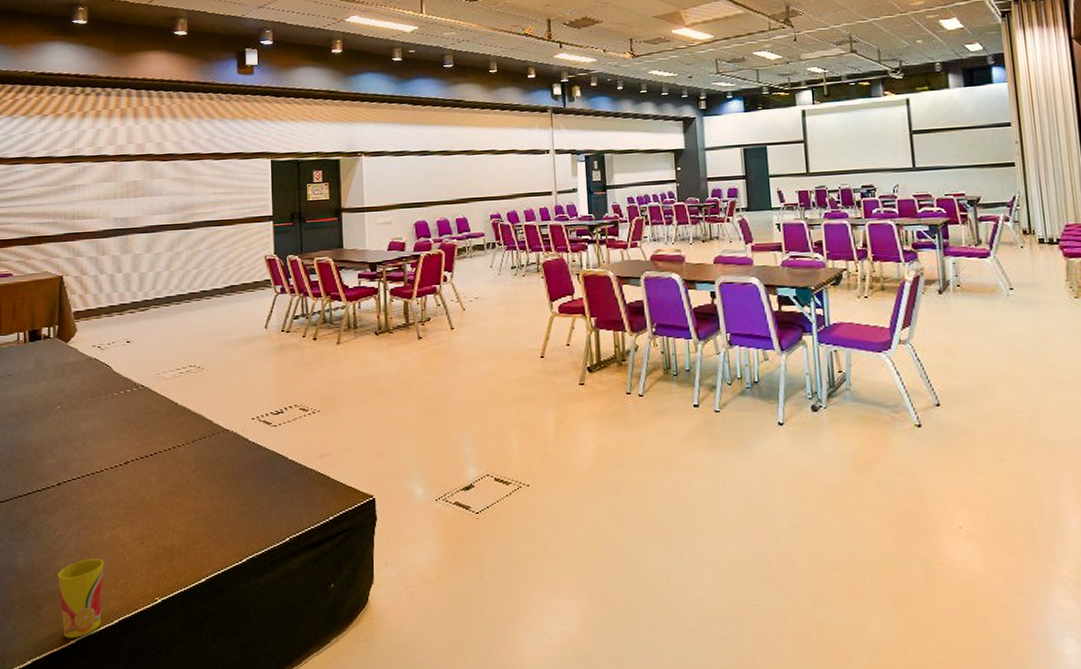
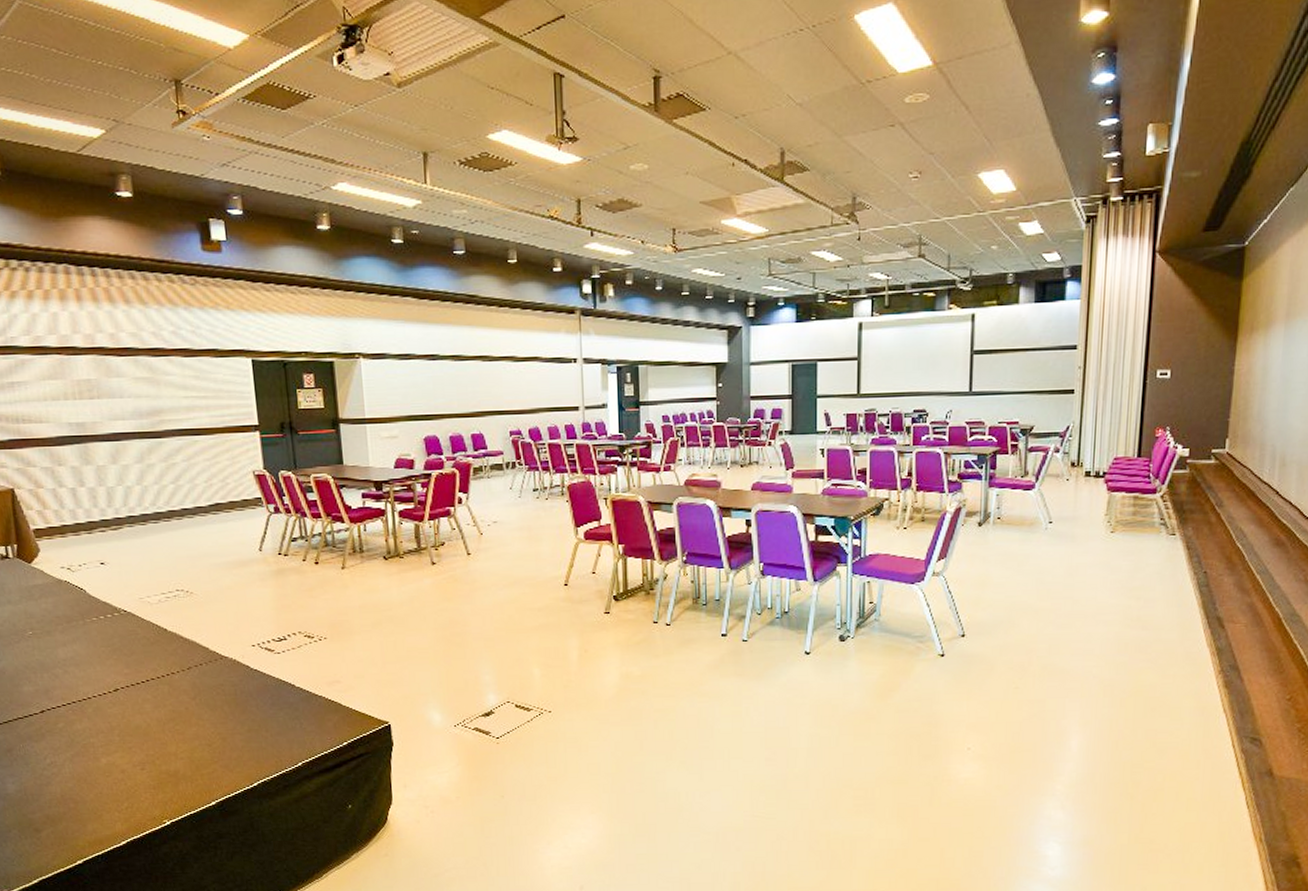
cup: present [58,558,104,638] -> none [54,784,108,859]

